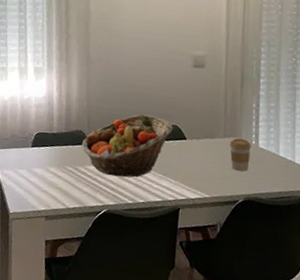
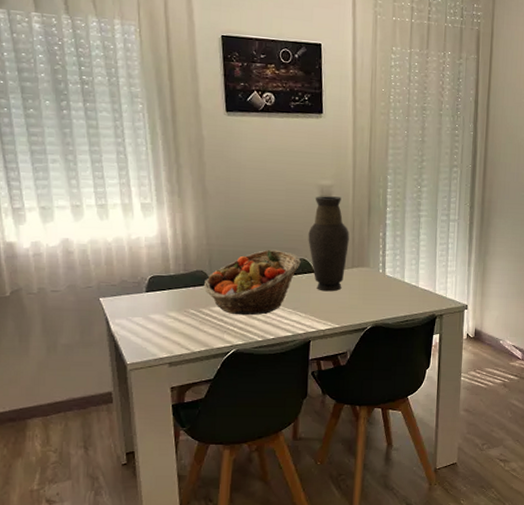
vase: none [180,65,222,160] -> present [308,196,349,292]
coffee cup: present [230,138,252,171] -> none [358,268,379,299]

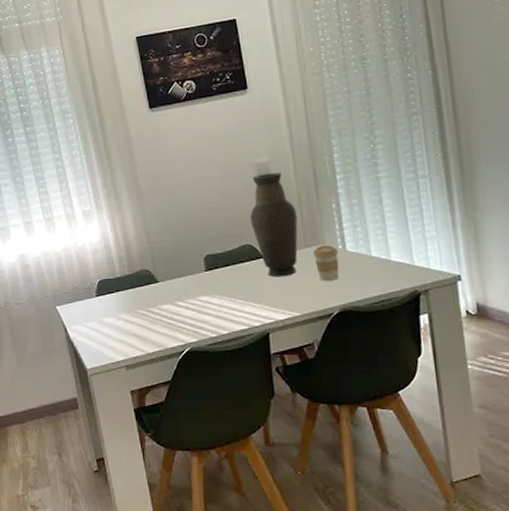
fruit basket: present [203,249,301,316] -> none [149,238,247,312]
coffee cup: none [358,268,379,299] -> present [313,245,339,281]

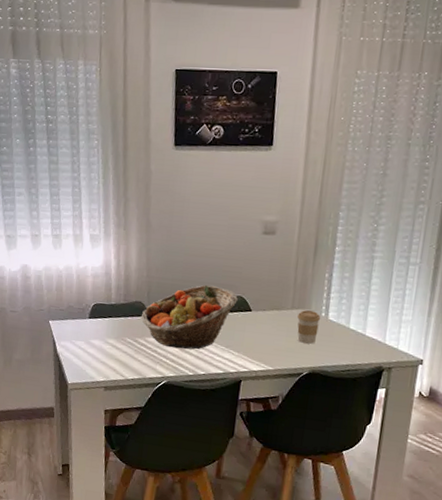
fruit basket: none [149,238,247,312] -> present [141,284,238,349]
vase: present [250,172,298,278] -> none [247,232,292,333]

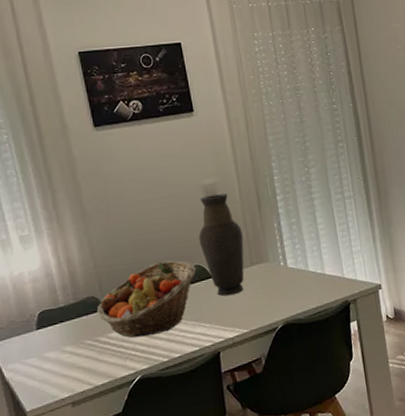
vase: none [247,232,292,333] -> present [199,193,245,297]
coffee cup: present [297,310,321,344] -> none [258,262,282,297]

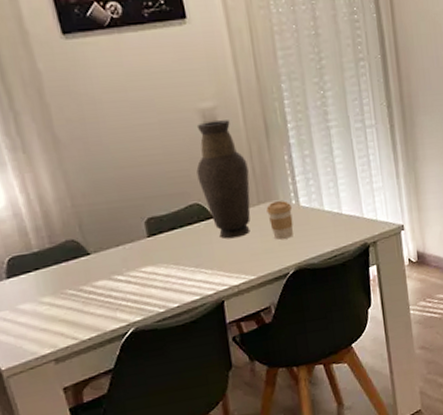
fruit basket: present [97,260,196,338] -> none [78,198,194,287]
coffee cup: none [258,262,282,297] -> present [266,200,293,240]

